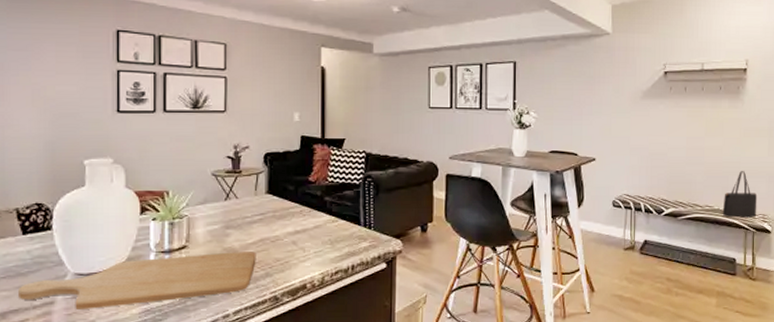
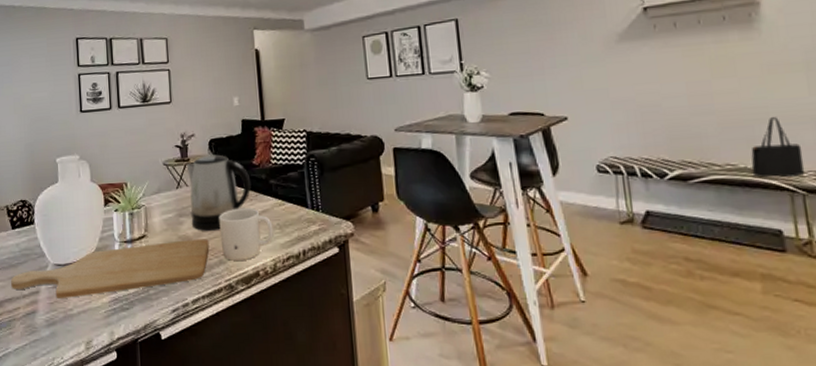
kettle: none [237,168,305,244] -> present [186,154,251,231]
mug: none [269,222,324,273] -> present [219,207,274,261]

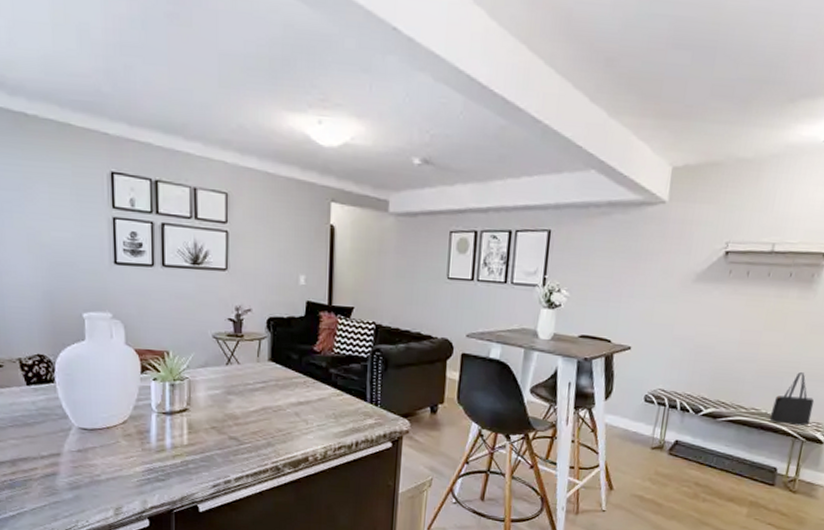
chopping board: present [11,239,210,298] -> none [26,418,258,464]
kettle: present [186,154,251,231] -> none [239,334,310,412]
mug: present [219,207,274,261] -> none [270,393,328,445]

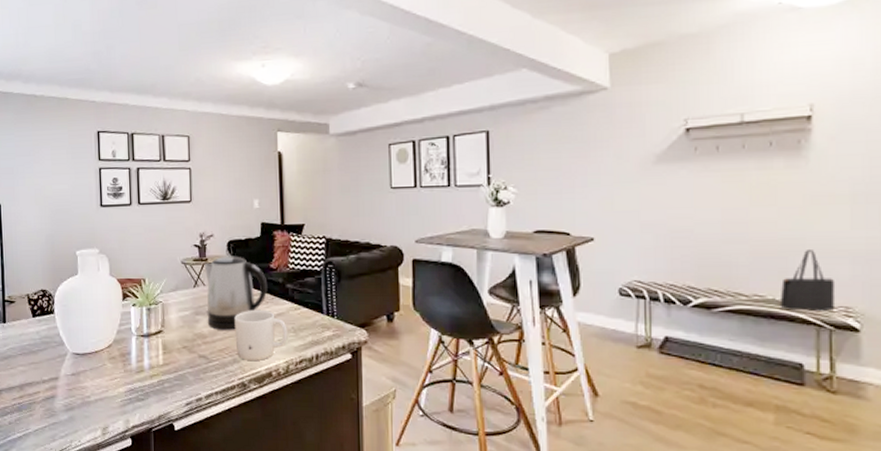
kettle: none [239,334,310,412] -> present [204,256,268,330]
mug: none [270,393,328,445] -> present [234,309,288,360]

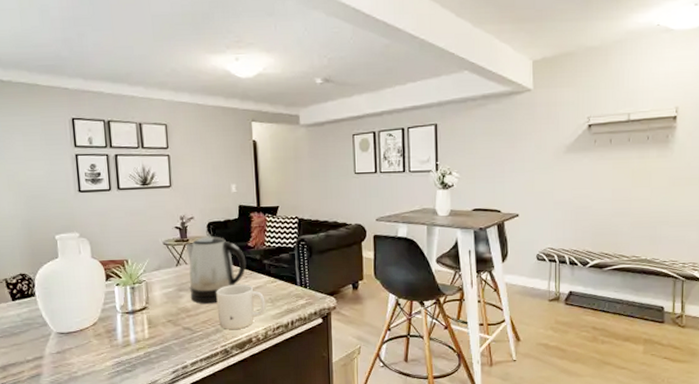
tote bag: present [779,250,836,311] -> none [650,220,688,267]

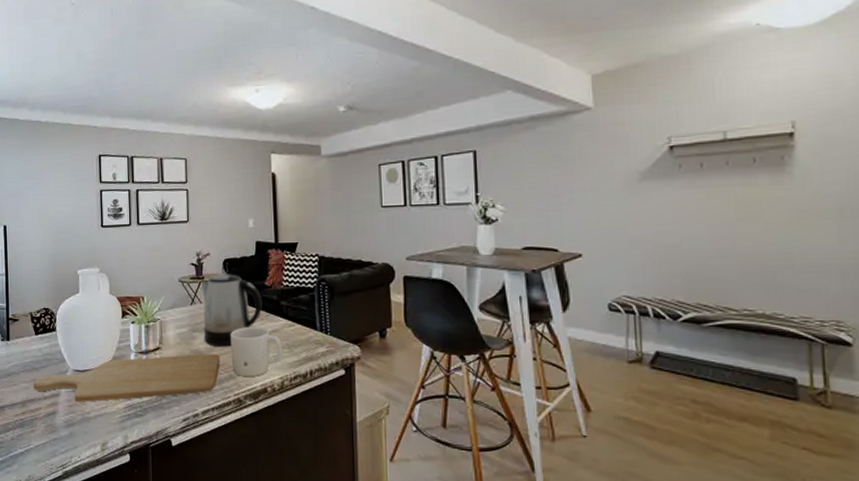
chopping board: none [14,311,207,363] -> present [34,354,220,402]

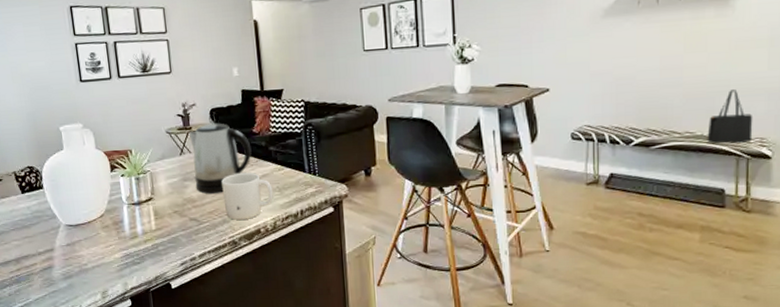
chopping board: present [34,354,220,402] -> none [25,201,214,255]
tote bag: none [770,264,827,325] -> present [707,90,753,144]

